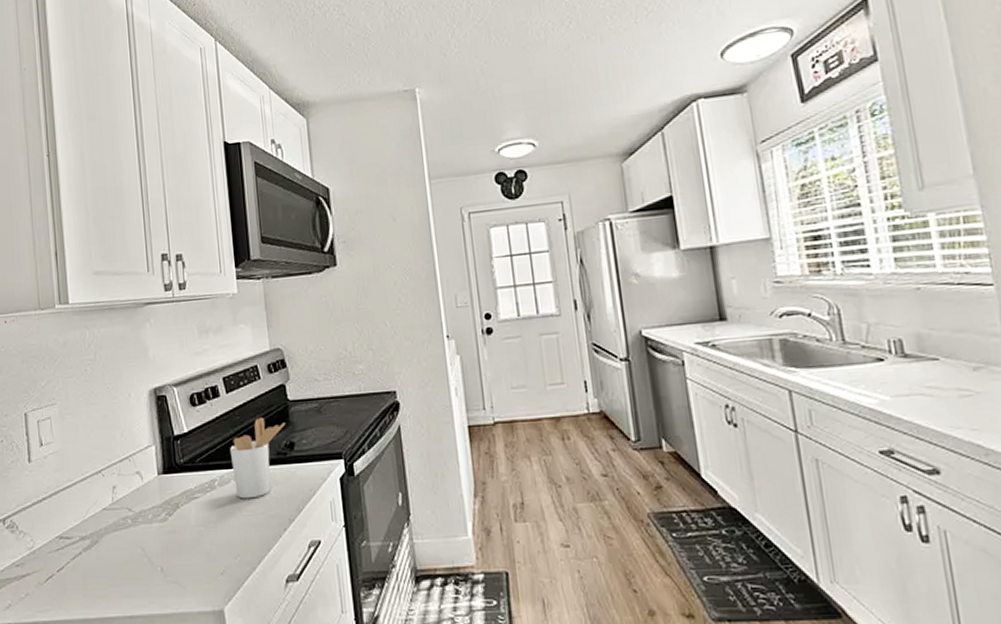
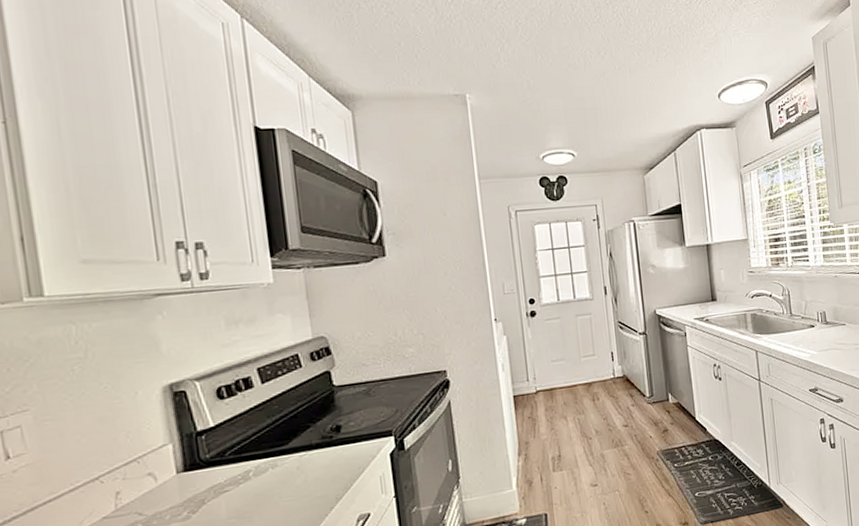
utensil holder: present [229,416,286,499] -> none [266,403,332,486]

